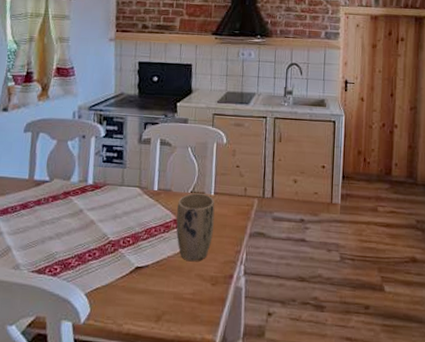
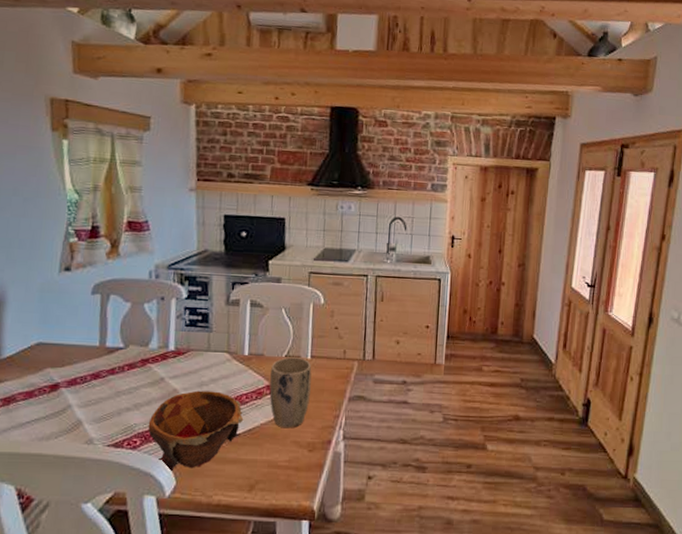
bowl: none [67,222,153,299] -> present [148,390,244,472]

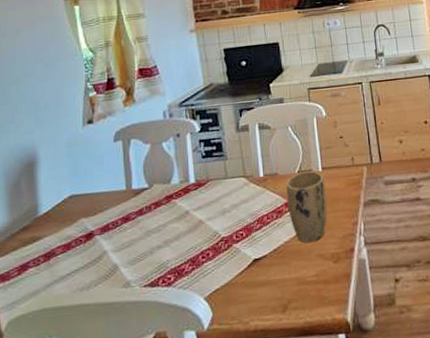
bowl: present [148,390,244,472] -> none [179,216,268,304]

